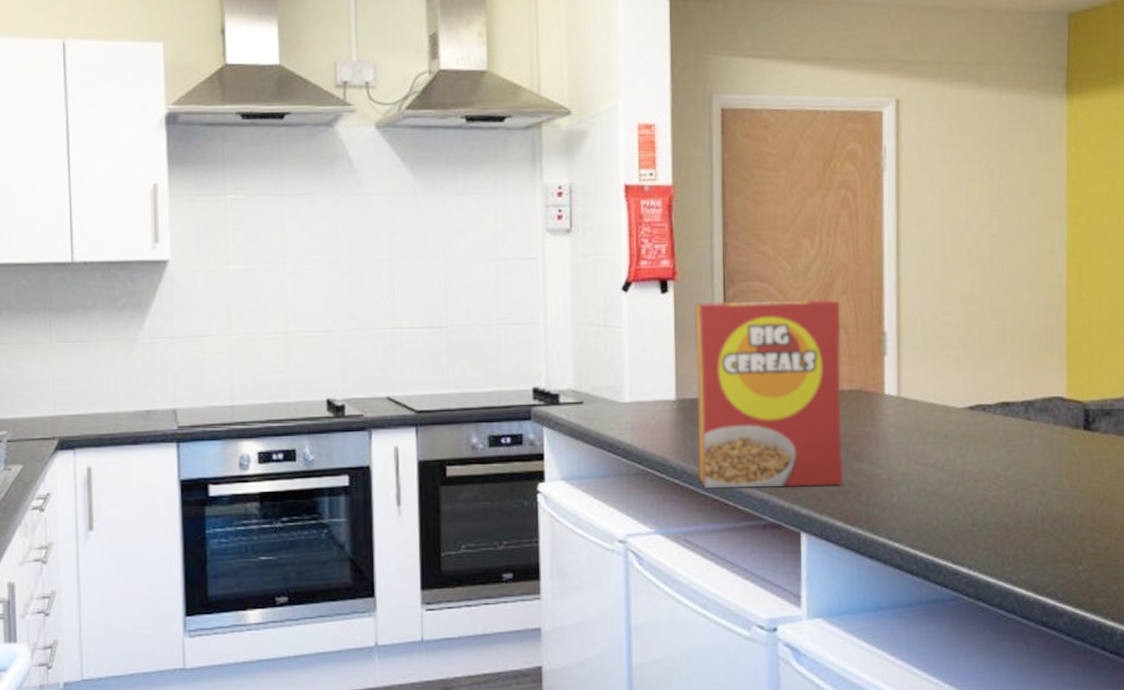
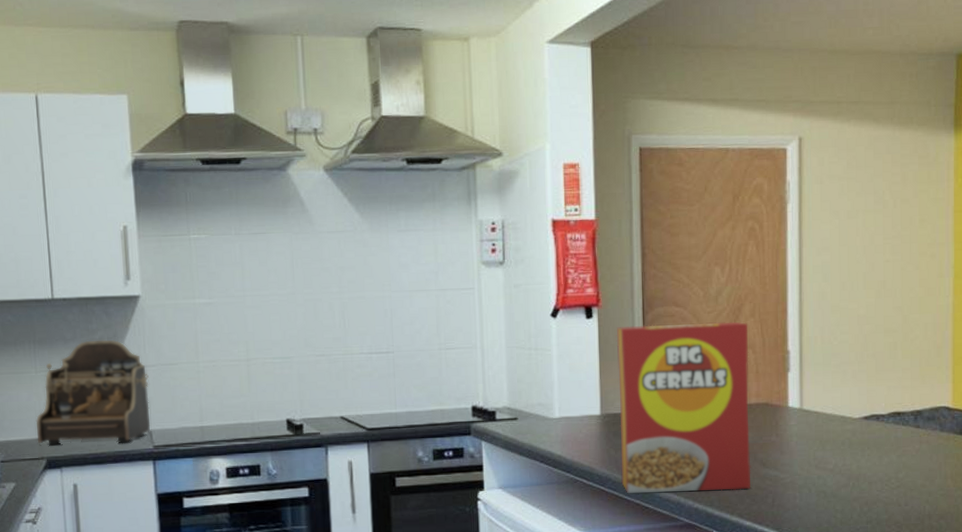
spice rack: none [48,308,175,424] -> present [35,340,150,446]

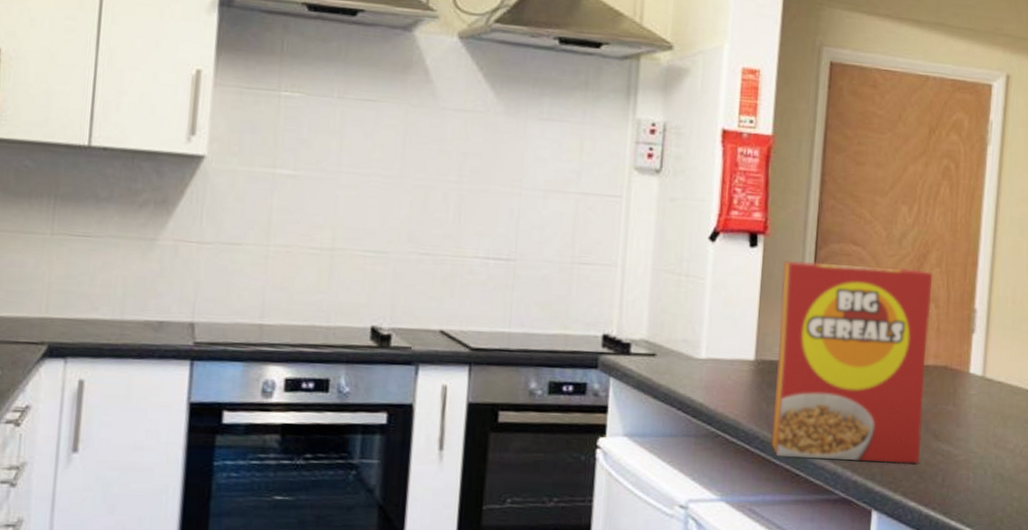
spice rack: present [35,340,150,446] -> none [40,202,201,336]

